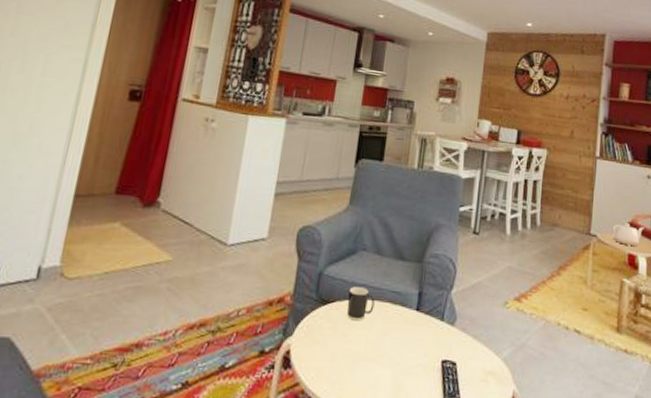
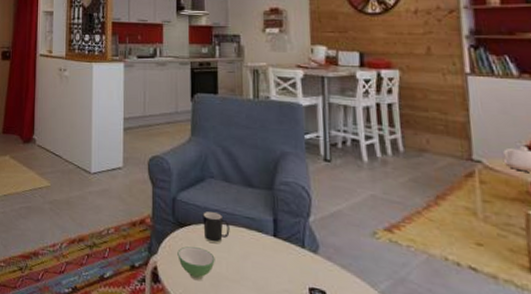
bowl: none [315,324,355,363] -> present [177,246,215,281]

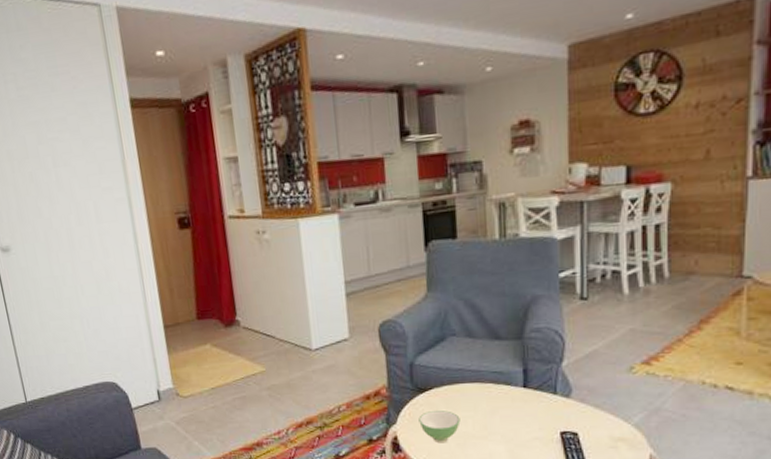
mug: present [203,211,230,244] -> none [444,371,476,404]

